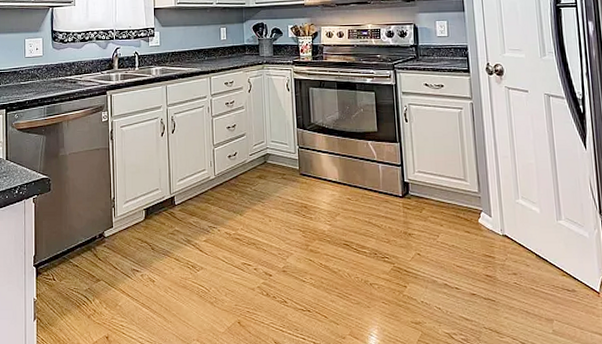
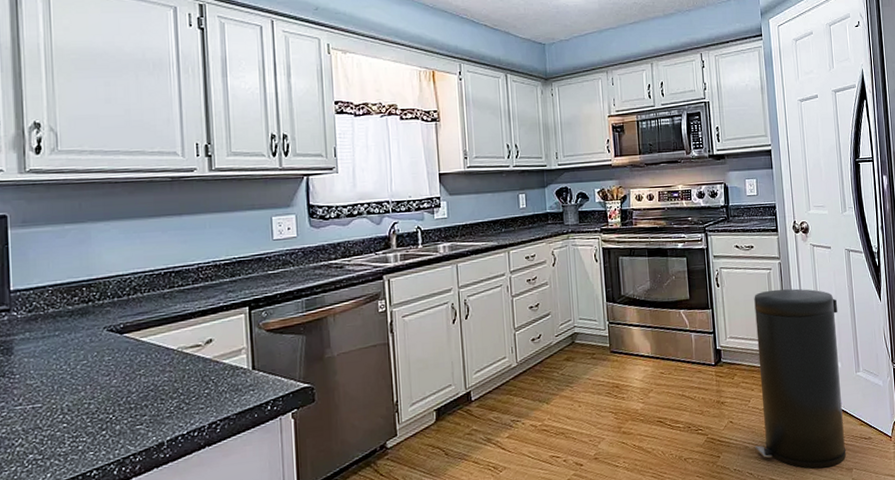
pedal bin: none [443,129,546,314] -> present [754,288,846,469]

